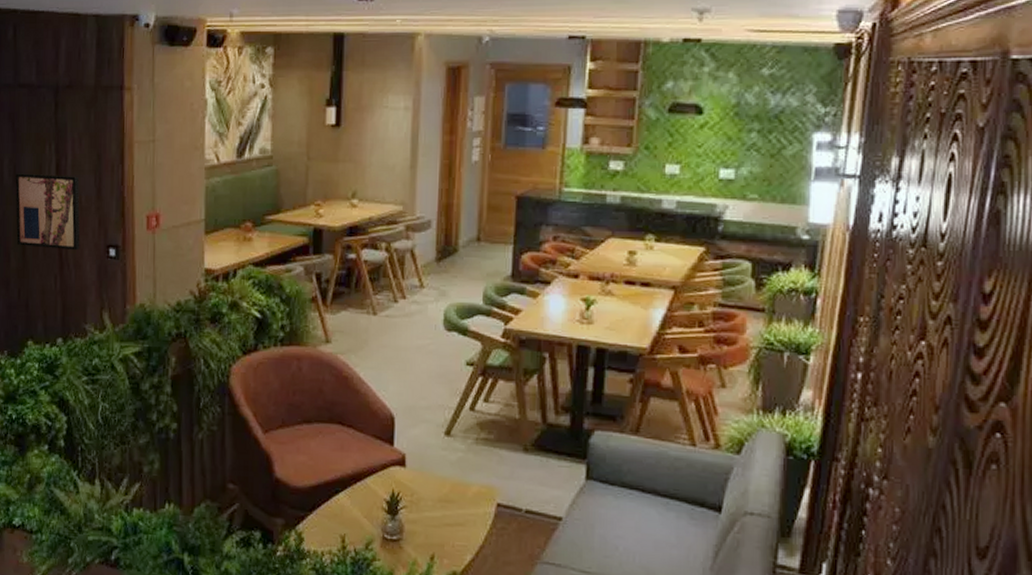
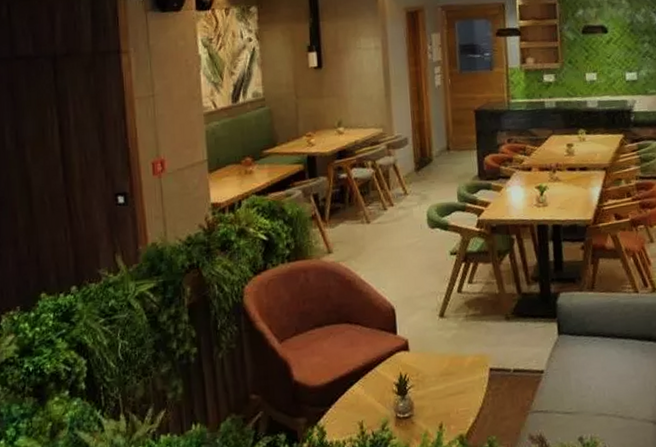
wall art: present [15,173,80,250] -> none [18,134,88,205]

